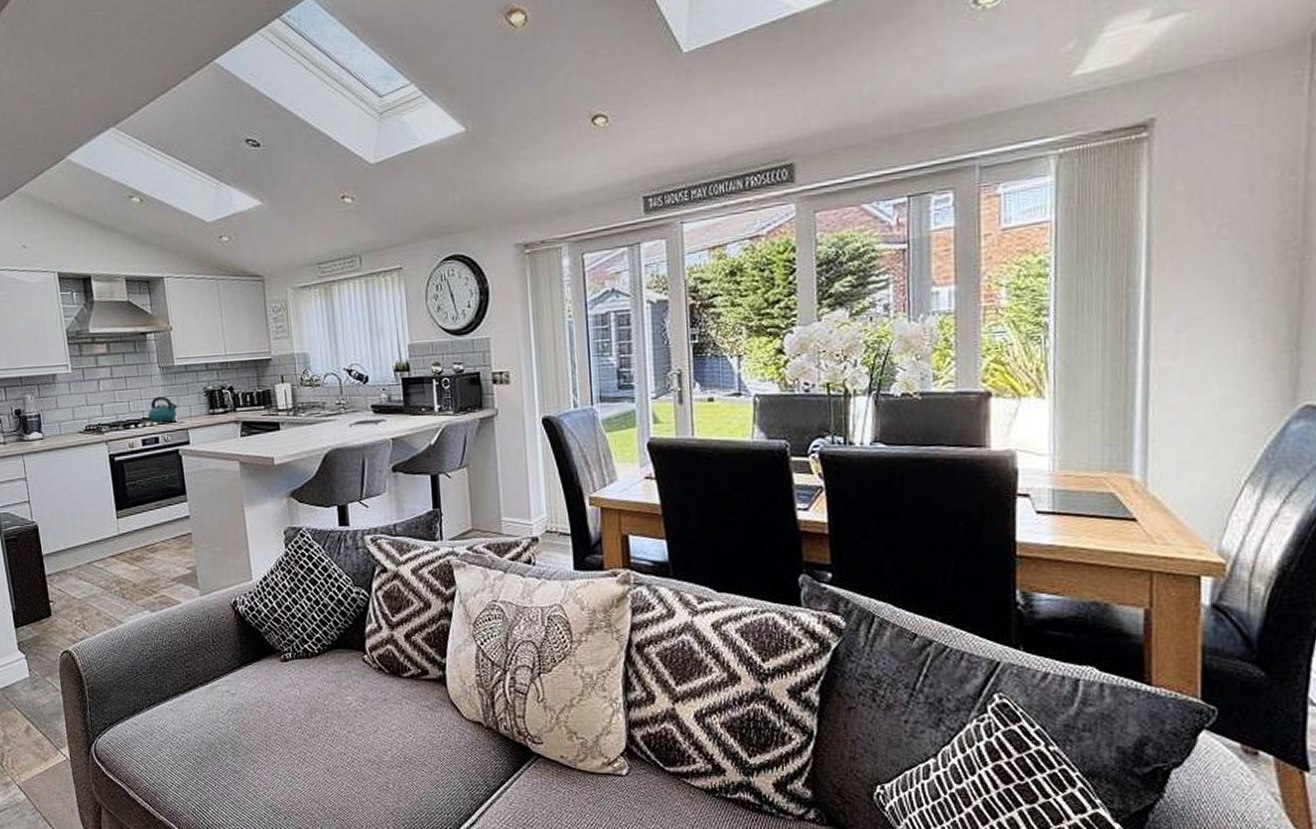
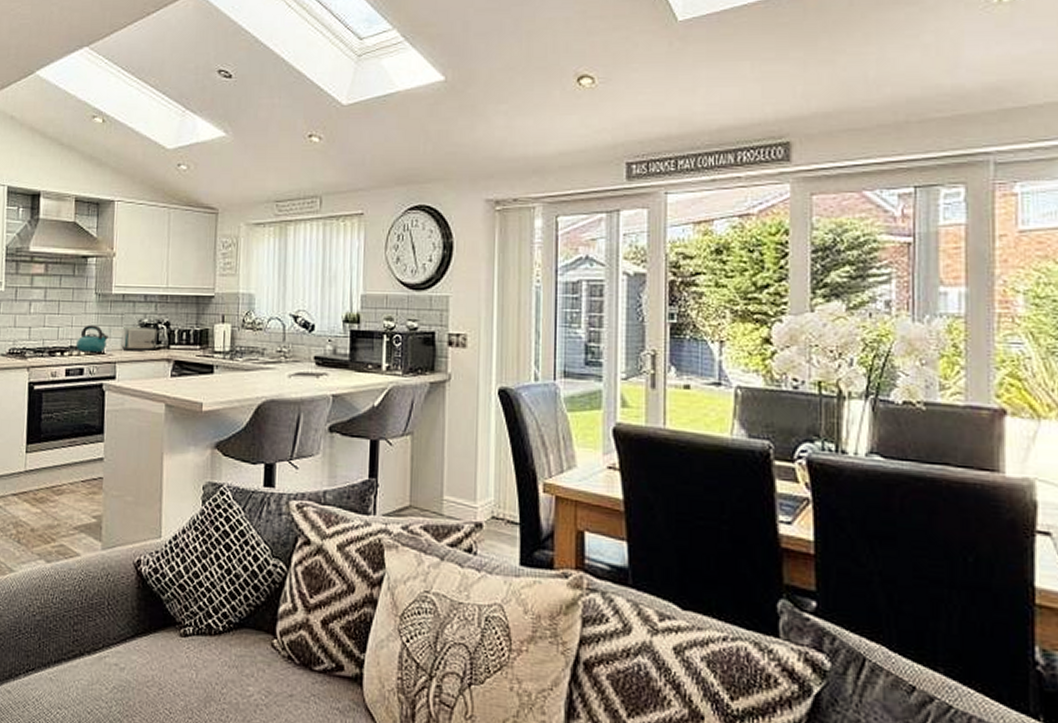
toaster: none [189,393,224,417] -> present [121,326,159,352]

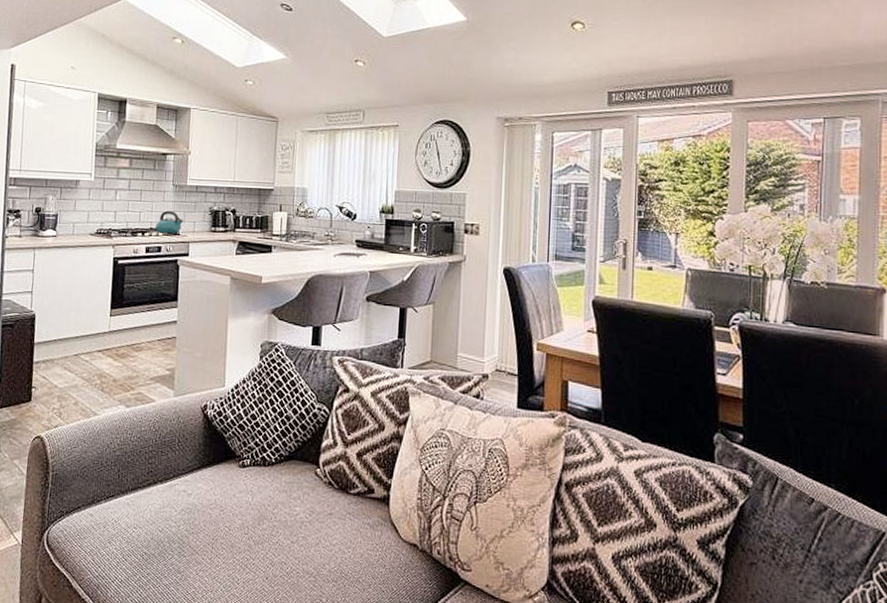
toaster: present [121,326,159,352] -> none [194,213,227,234]

